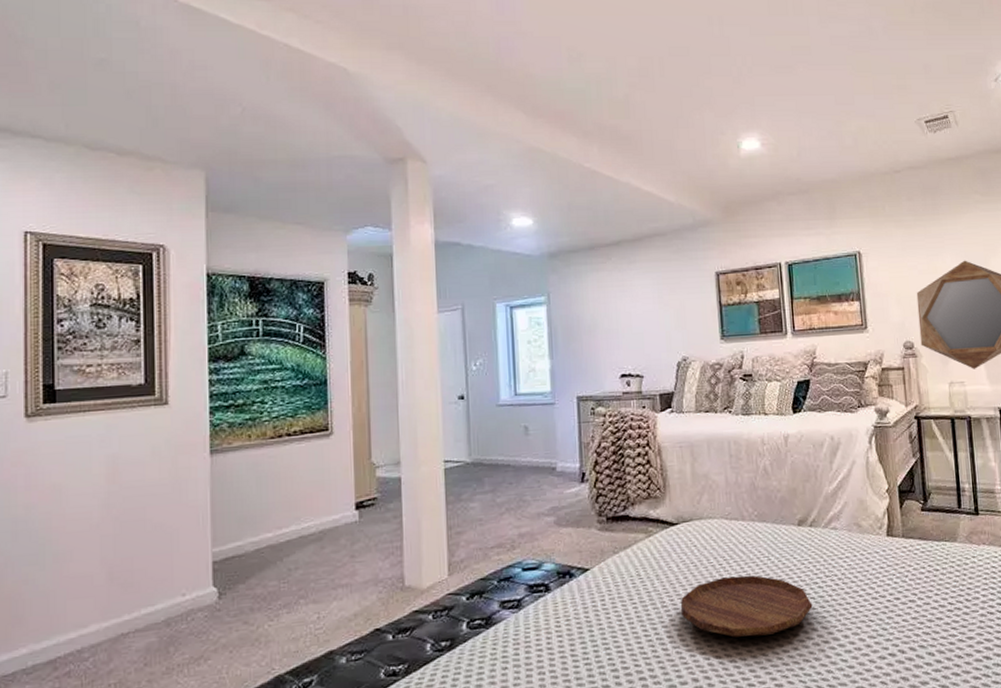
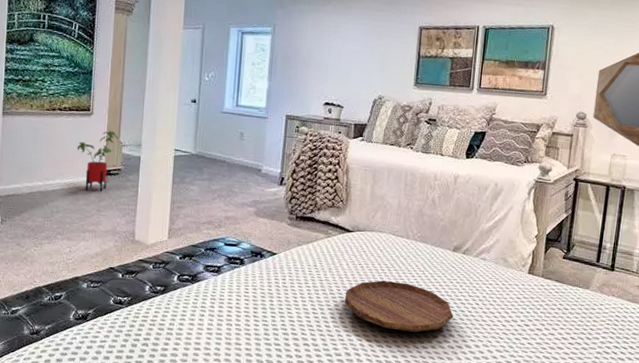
house plant: none [315,450,370,534] -> present [77,130,119,192]

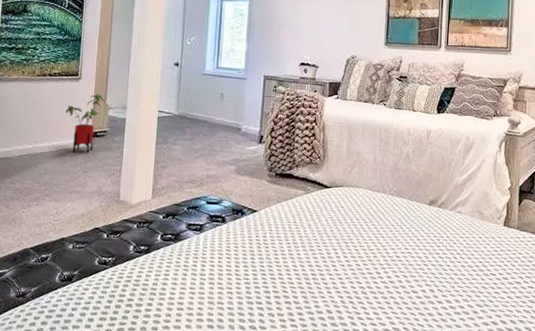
tray: present [344,280,454,332] -> none [324,236,433,288]

